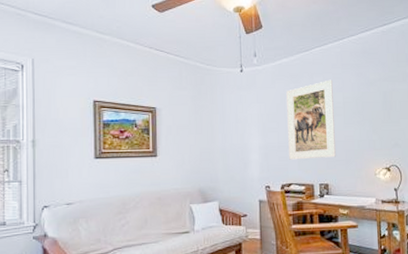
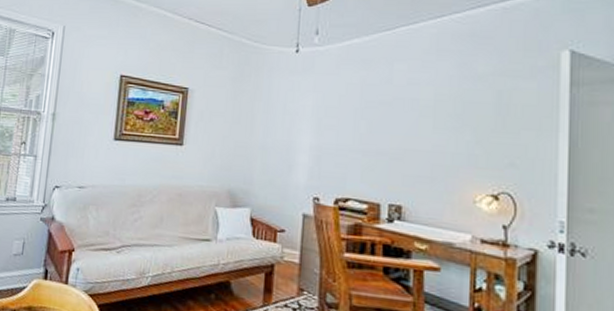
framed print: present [286,79,336,160] -> none [349,68,421,172]

